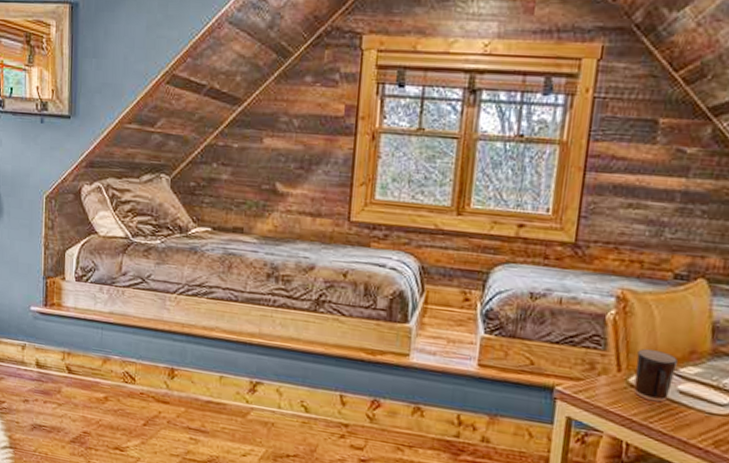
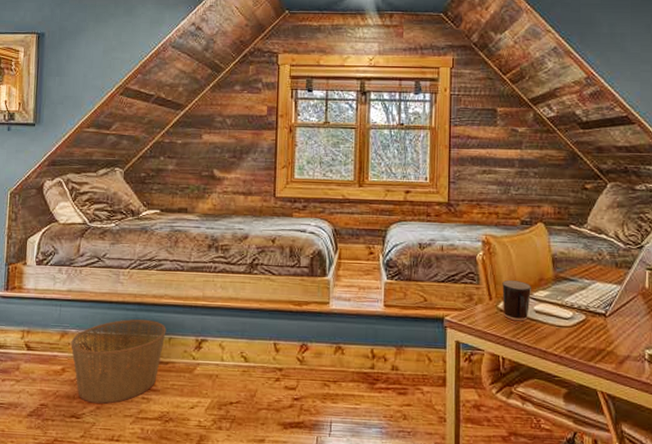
basket: none [113,350,217,440] -> present [71,319,166,404]

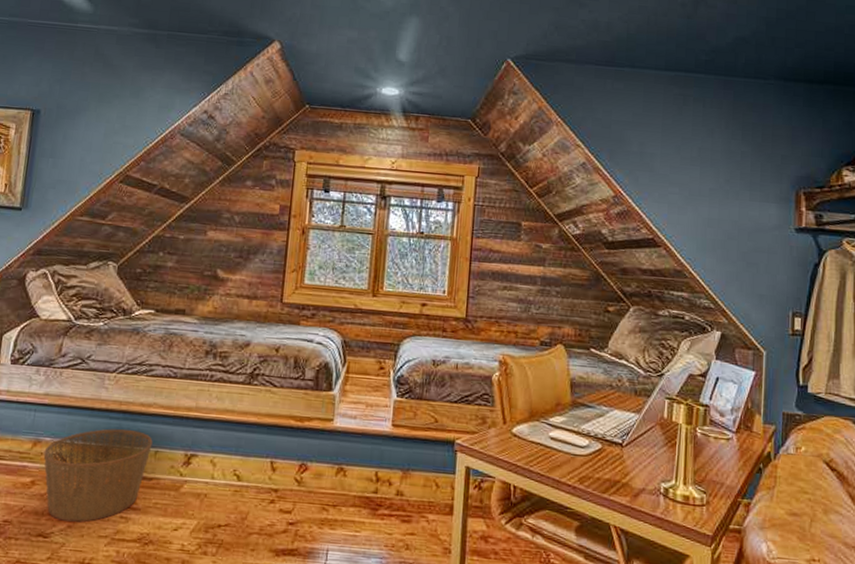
mug: present [502,279,531,321] -> none [516,403,547,448]

